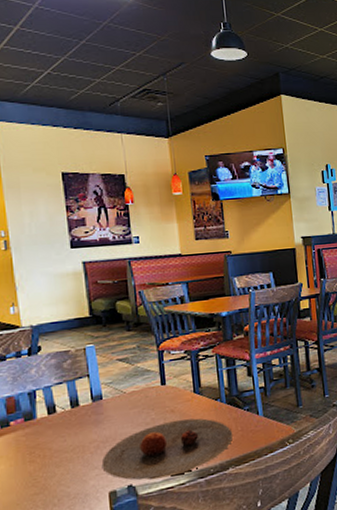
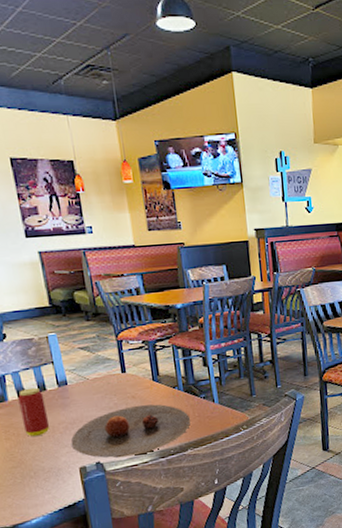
beverage can: none [48,403,80,458] -> present [18,387,50,437]

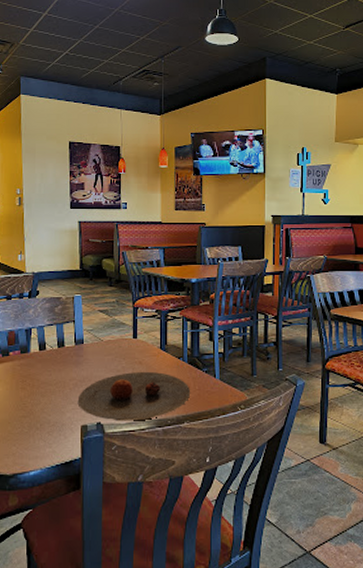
beverage can: present [18,387,50,437] -> none [38,343,62,389]

